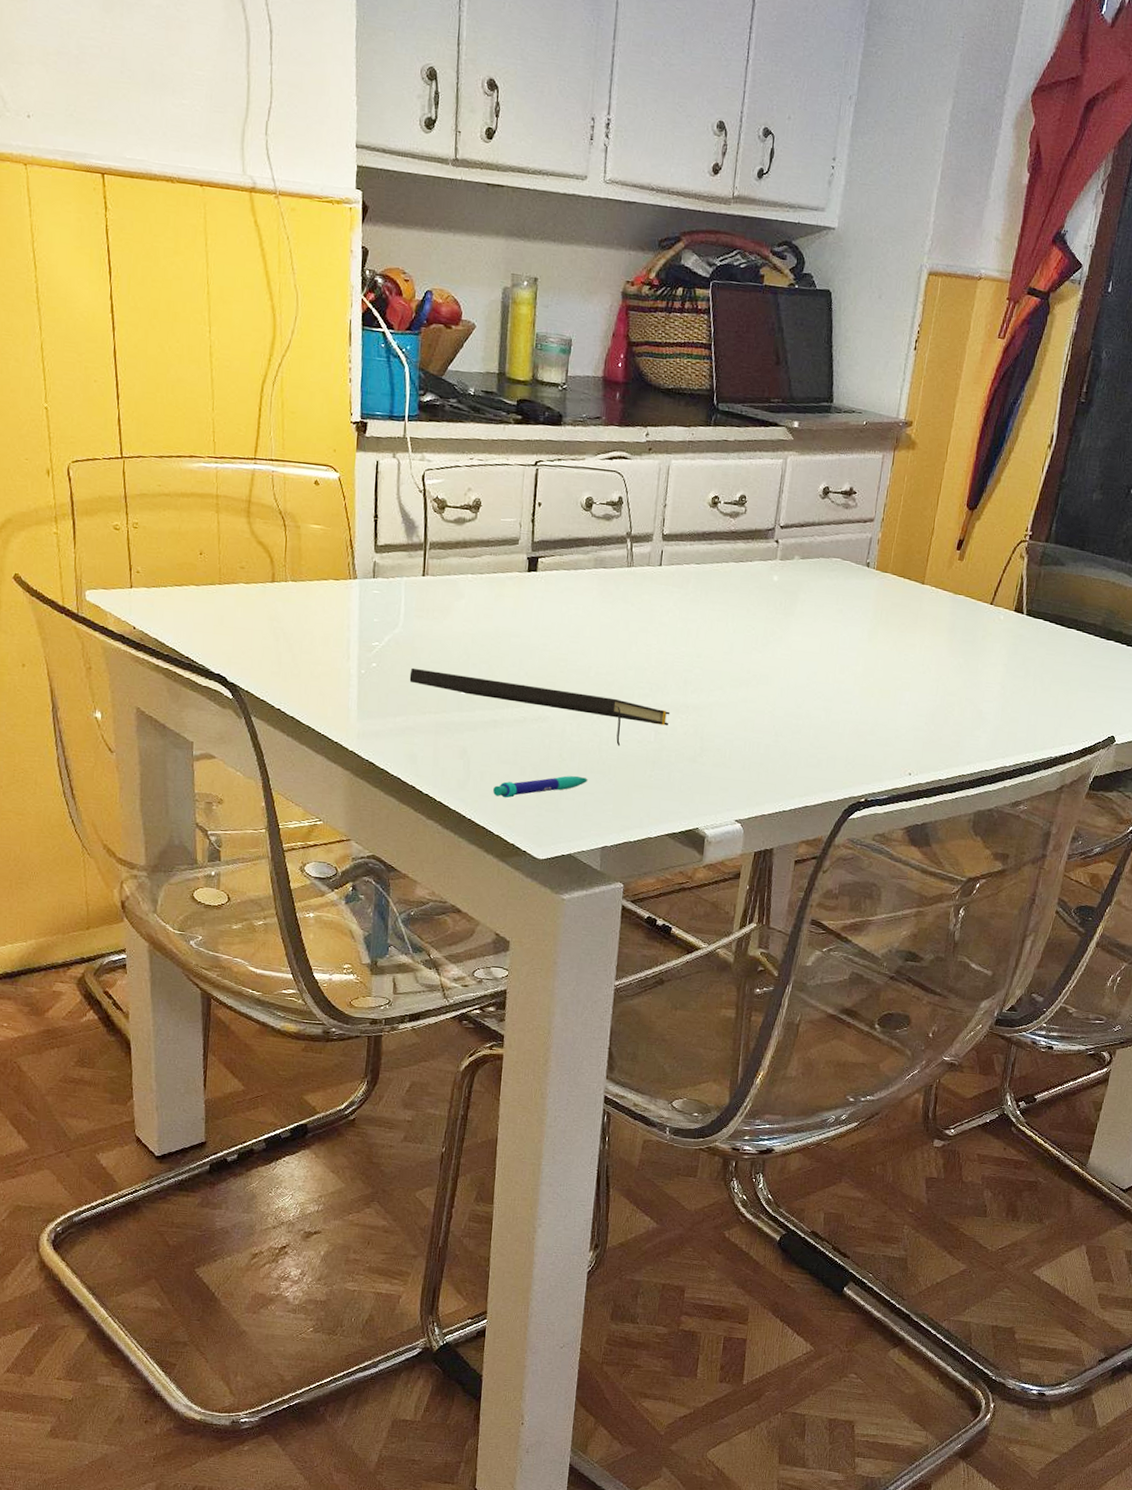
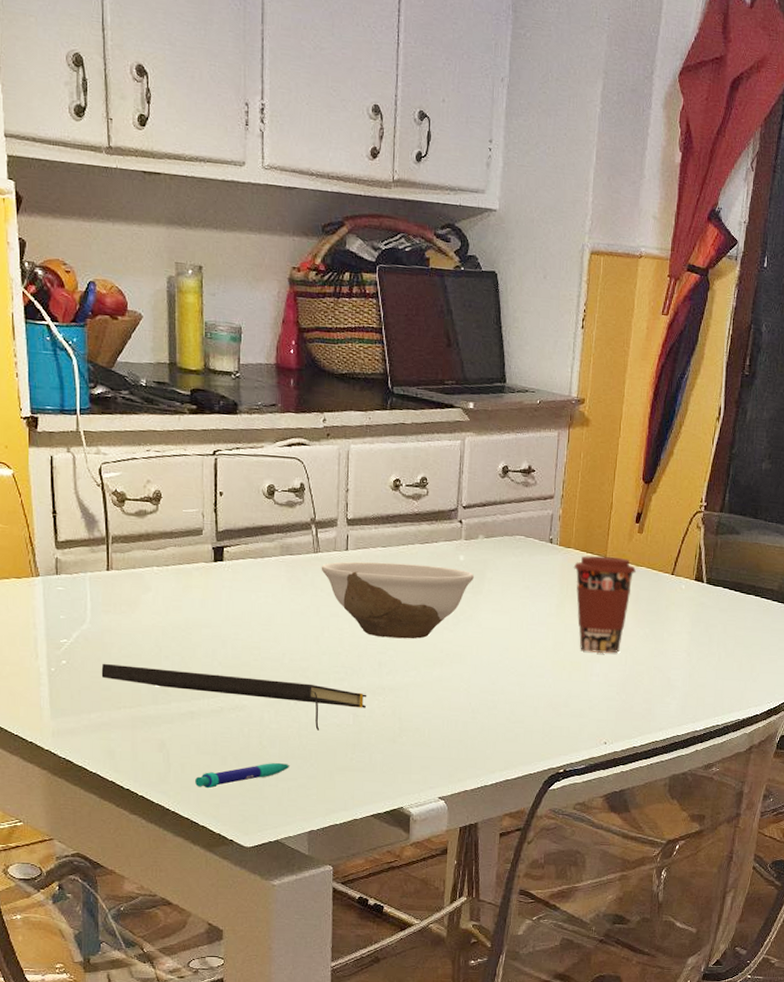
bowl: none [633,577,787,658] -> present [321,561,474,639]
coffee cup: none [889,581,955,683] -> present [573,555,637,654]

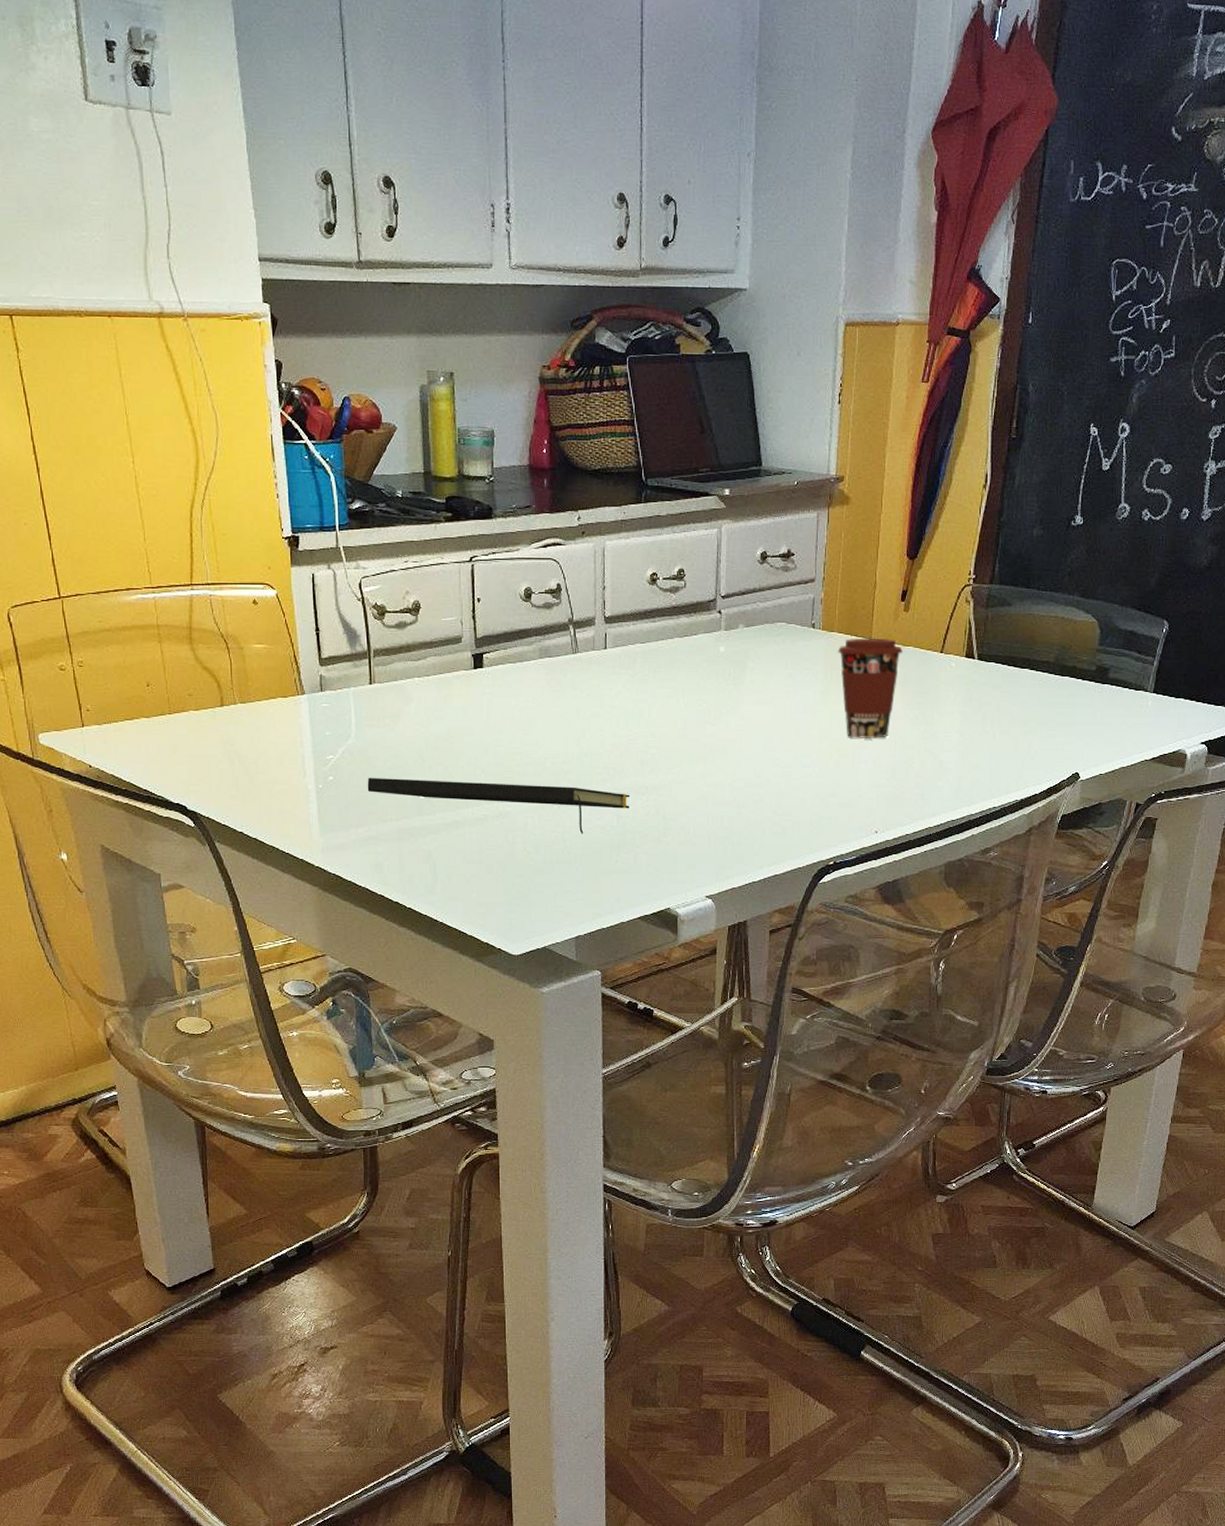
pen: present [195,763,290,789] -> none [462,869,556,898]
bowl: present [321,561,474,639] -> none [580,659,735,736]

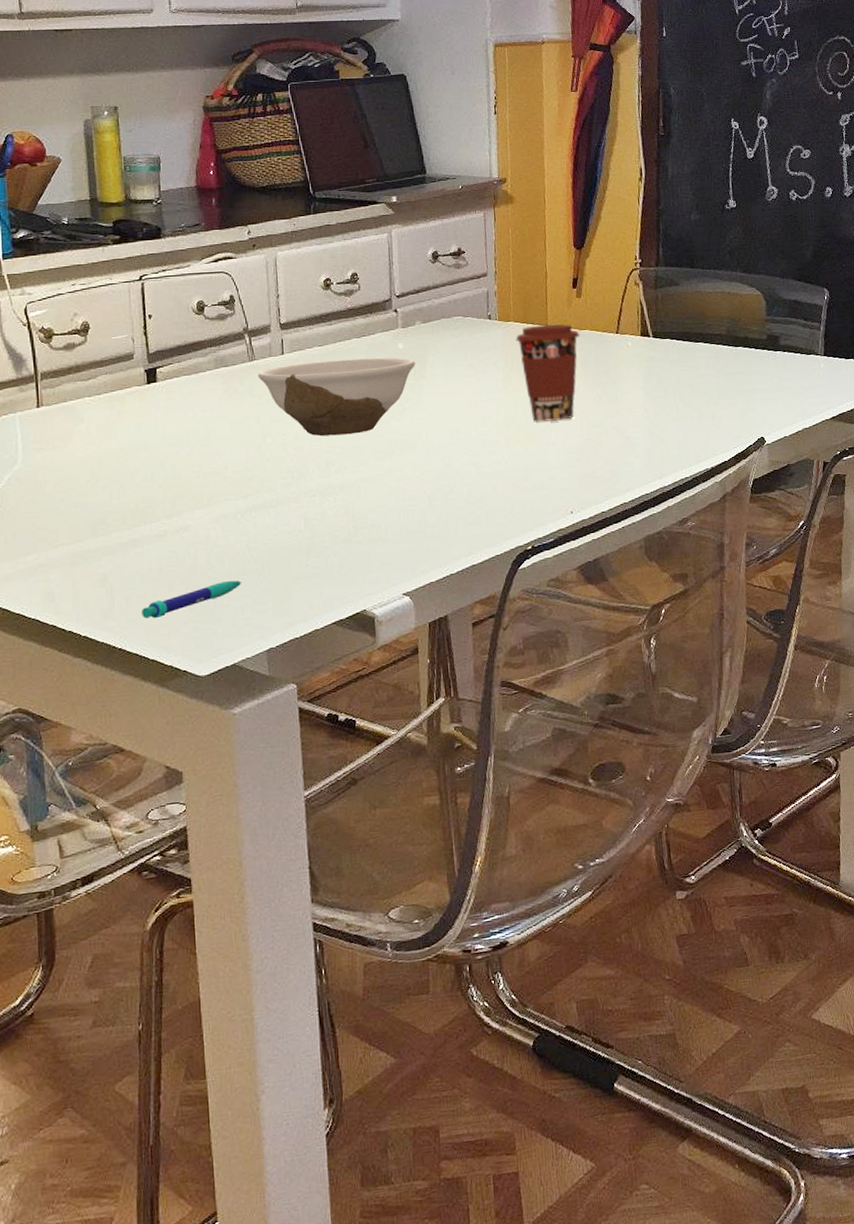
notepad: present [367,777,631,834] -> none [36,493,317,541]
pen: none [462,869,556,898] -> present [142,580,242,619]
bowl: none [580,659,735,736] -> present [257,357,415,437]

